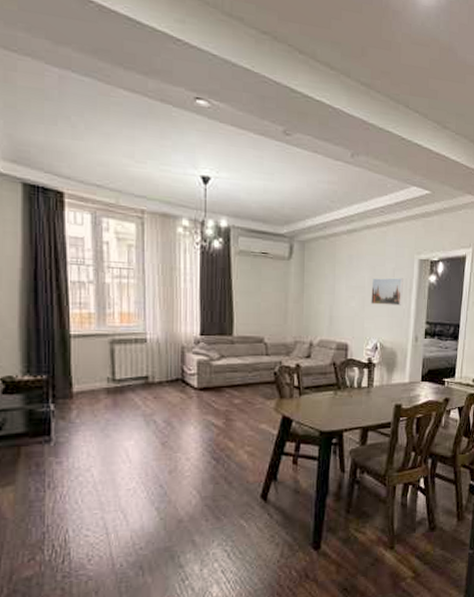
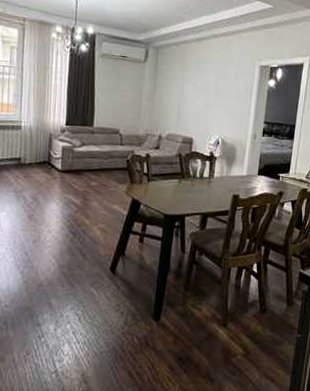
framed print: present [371,277,403,306] -> none [215,81,245,106]

